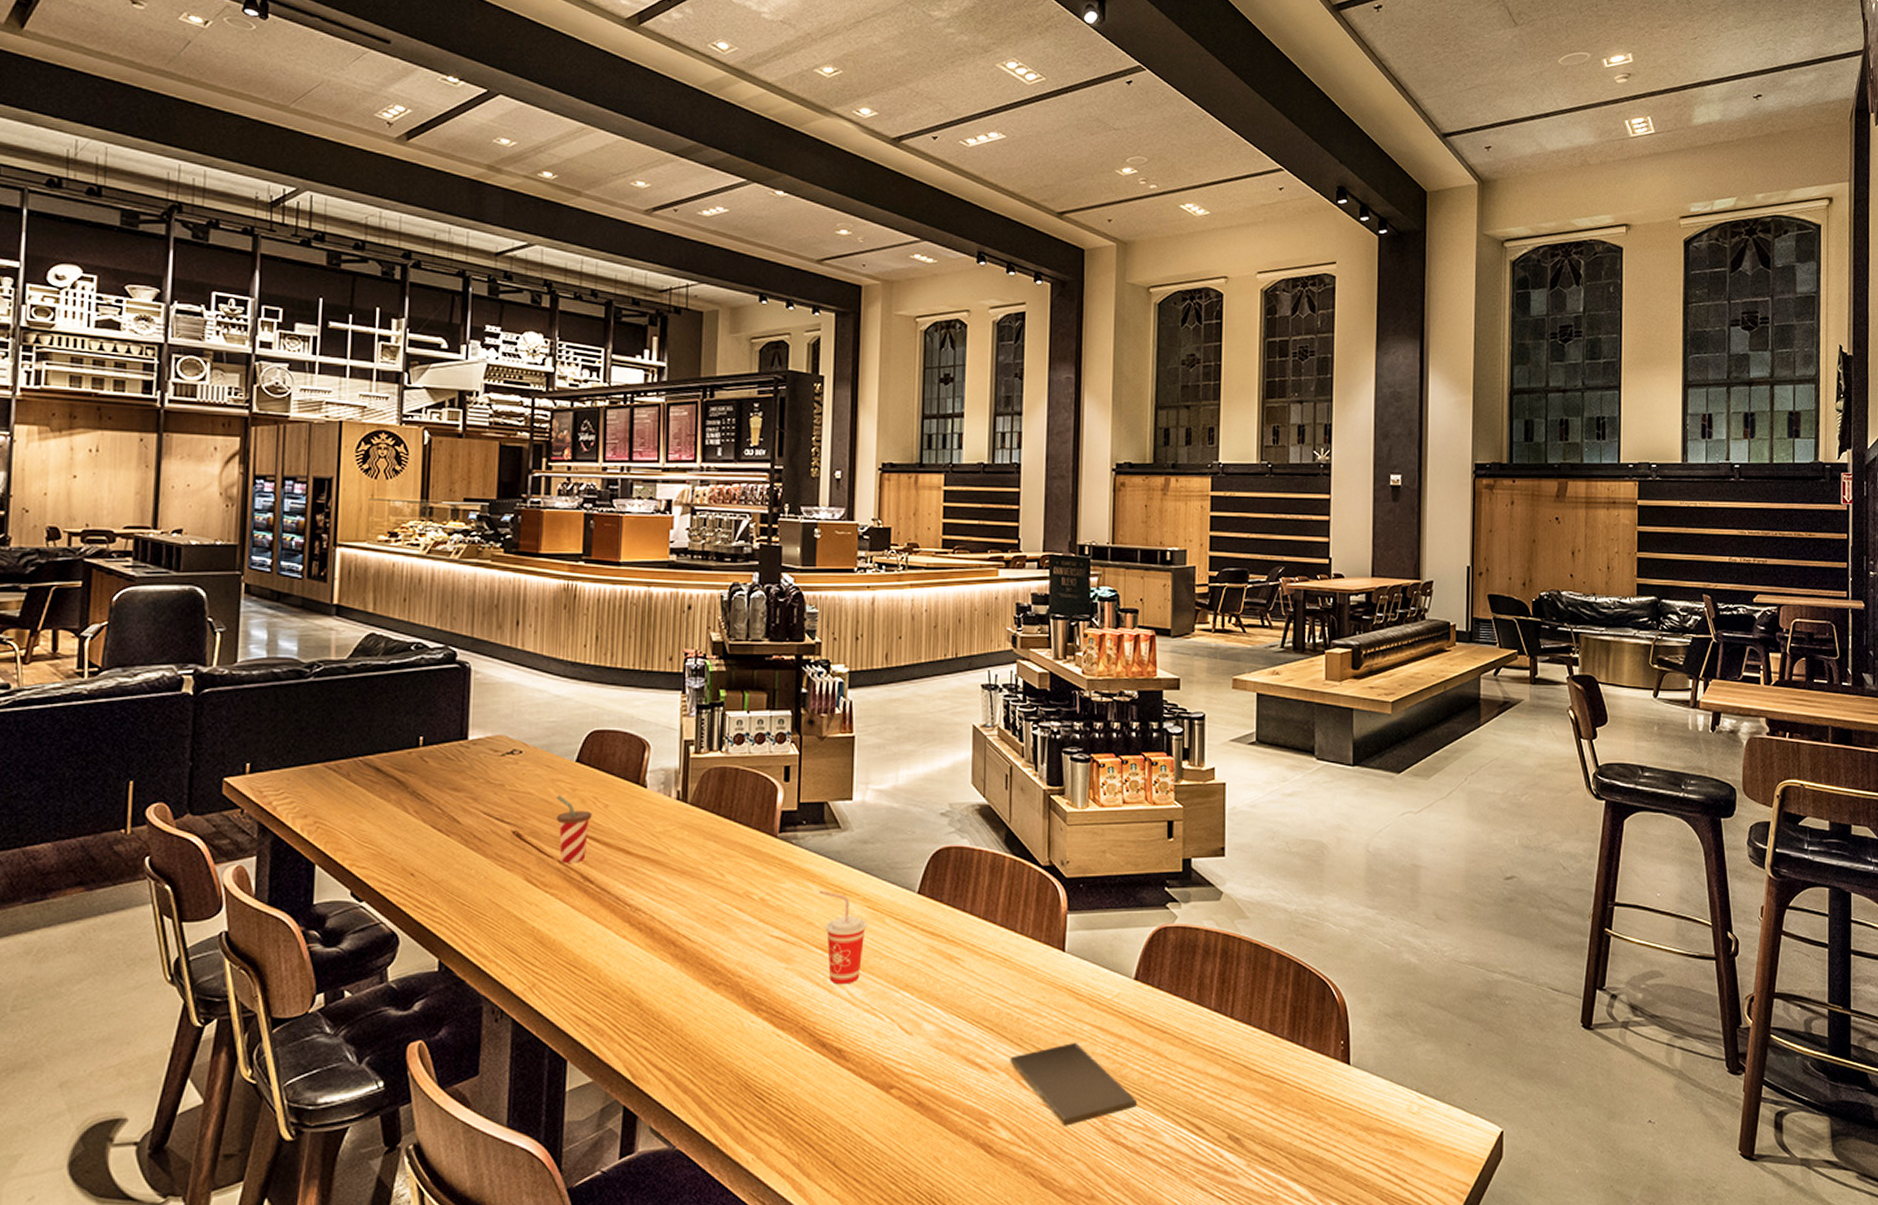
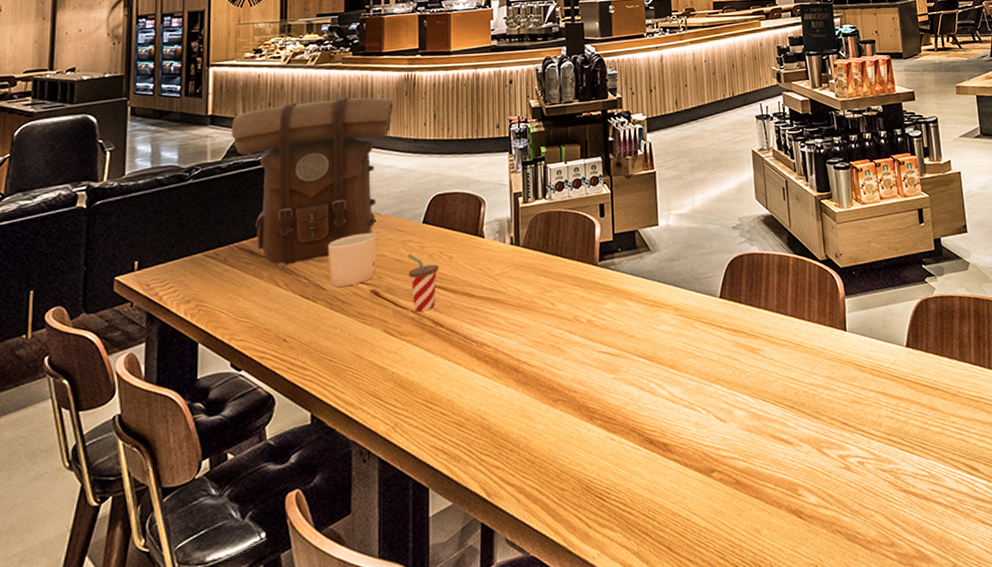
backpack: none [360,600,549,789] -> present [232,97,394,265]
mug: none [465,765,522,823] -> present [327,232,377,288]
beverage cup: present [819,891,867,985] -> none [637,306,680,387]
smartphone: present [1010,1042,1138,1126] -> none [810,408,921,484]

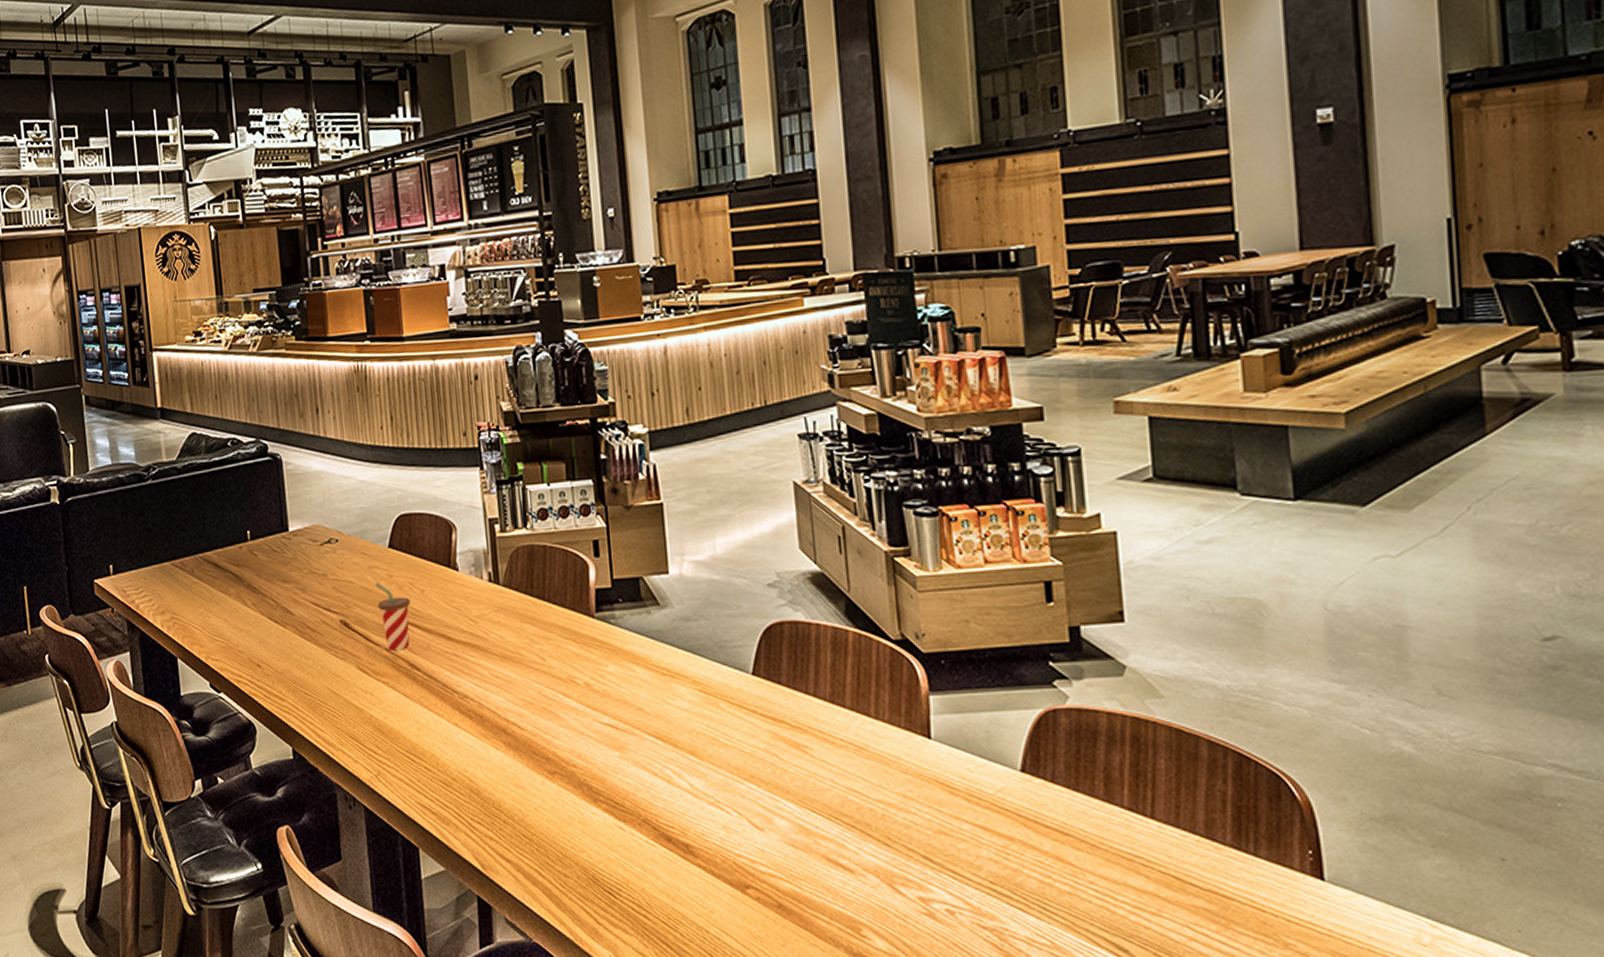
backpack: present [232,97,394,265] -> none [181,391,346,583]
mug: present [327,232,377,288] -> none [291,554,344,614]

